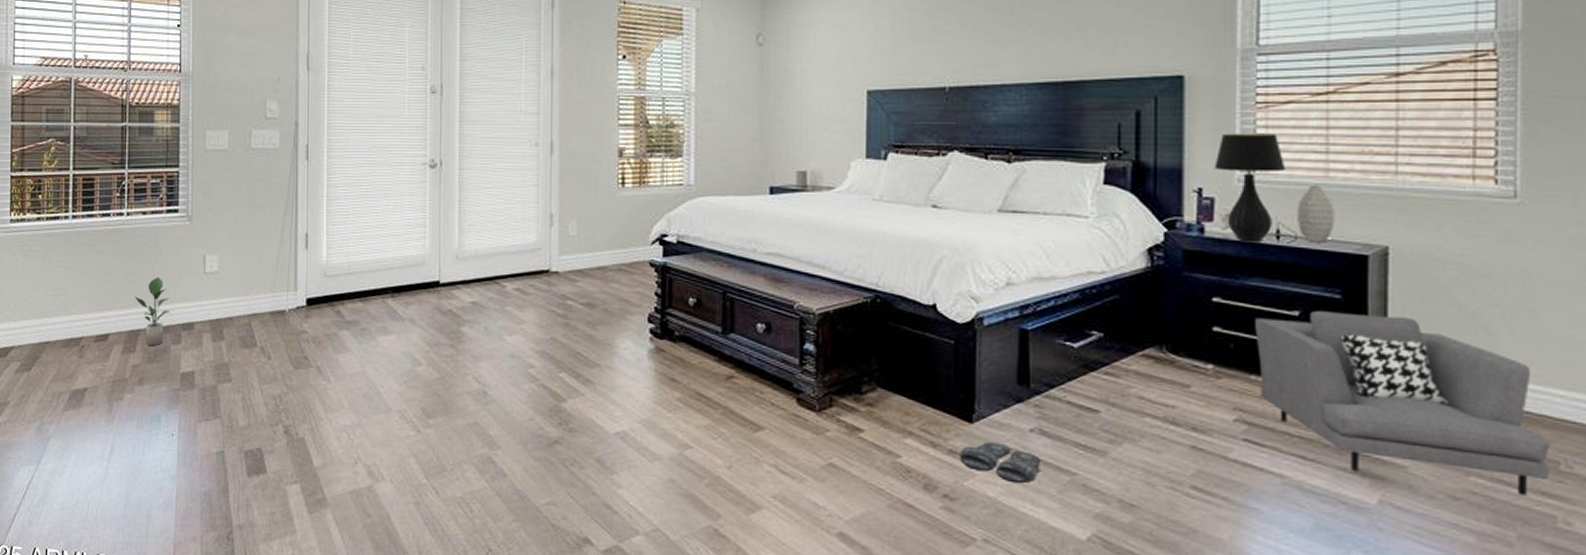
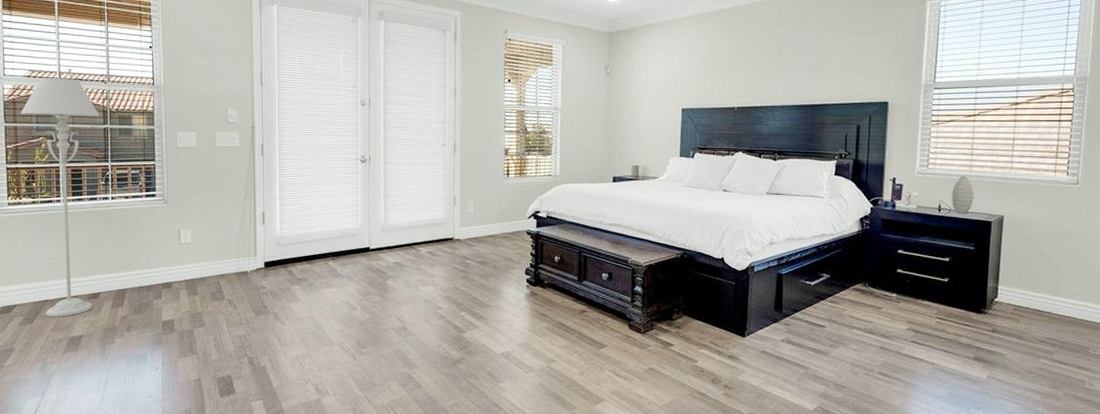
floor lamp: none [29,65,118,364] -> present [20,77,100,317]
potted plant: present [135,277,171,347] -> none [121,248,152,302]
slippers: present [960,442,1042,483] -> none [736,349,788,375]
table lamp: present [1214,133,1286,243] -> none [904,141,947,214]
armchair: present [1255,311,1550,496] -> none [922,258,1085,369]

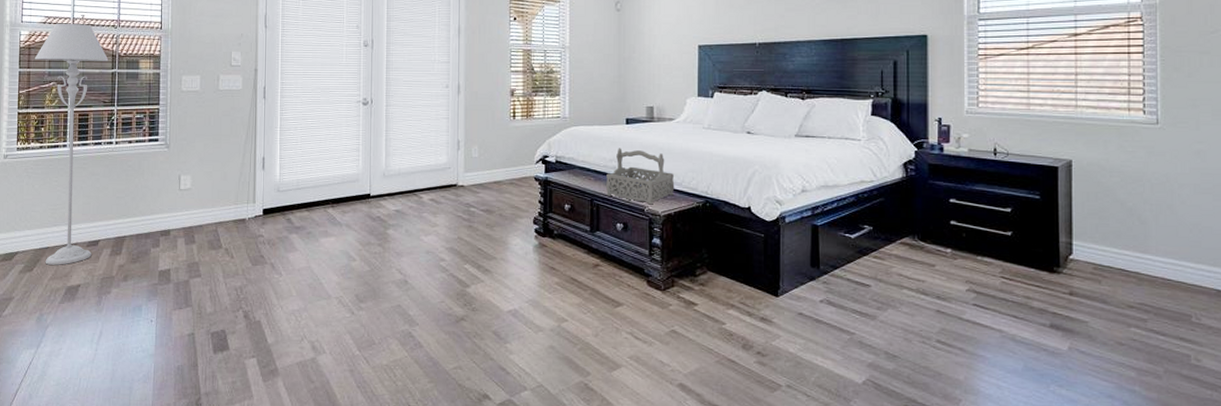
decorative basket: none [593,204,656,256] -> present [606,148,675,205]
vase: present [951,176,974,214] -> none [1008,115,1035,158]

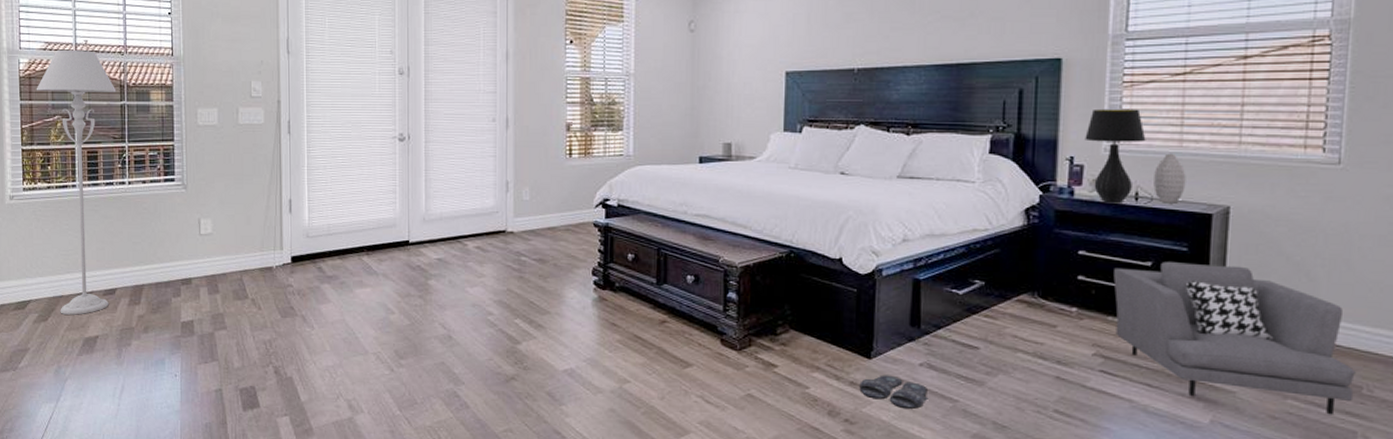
decorative basket: present [606,148,675,205] -> none [675,190,755,255]
slippers: none [769,311,829,341] -> present [859,375,929,409]
table lamp: none [950,77,1000,158] -> present [1085,109,1146,204]
armchair: none [980,208,1185,341] -> present [1113,262,1356,415]
vase: none [1008,115,1035,158] -> present [1153,153,1186,203]

